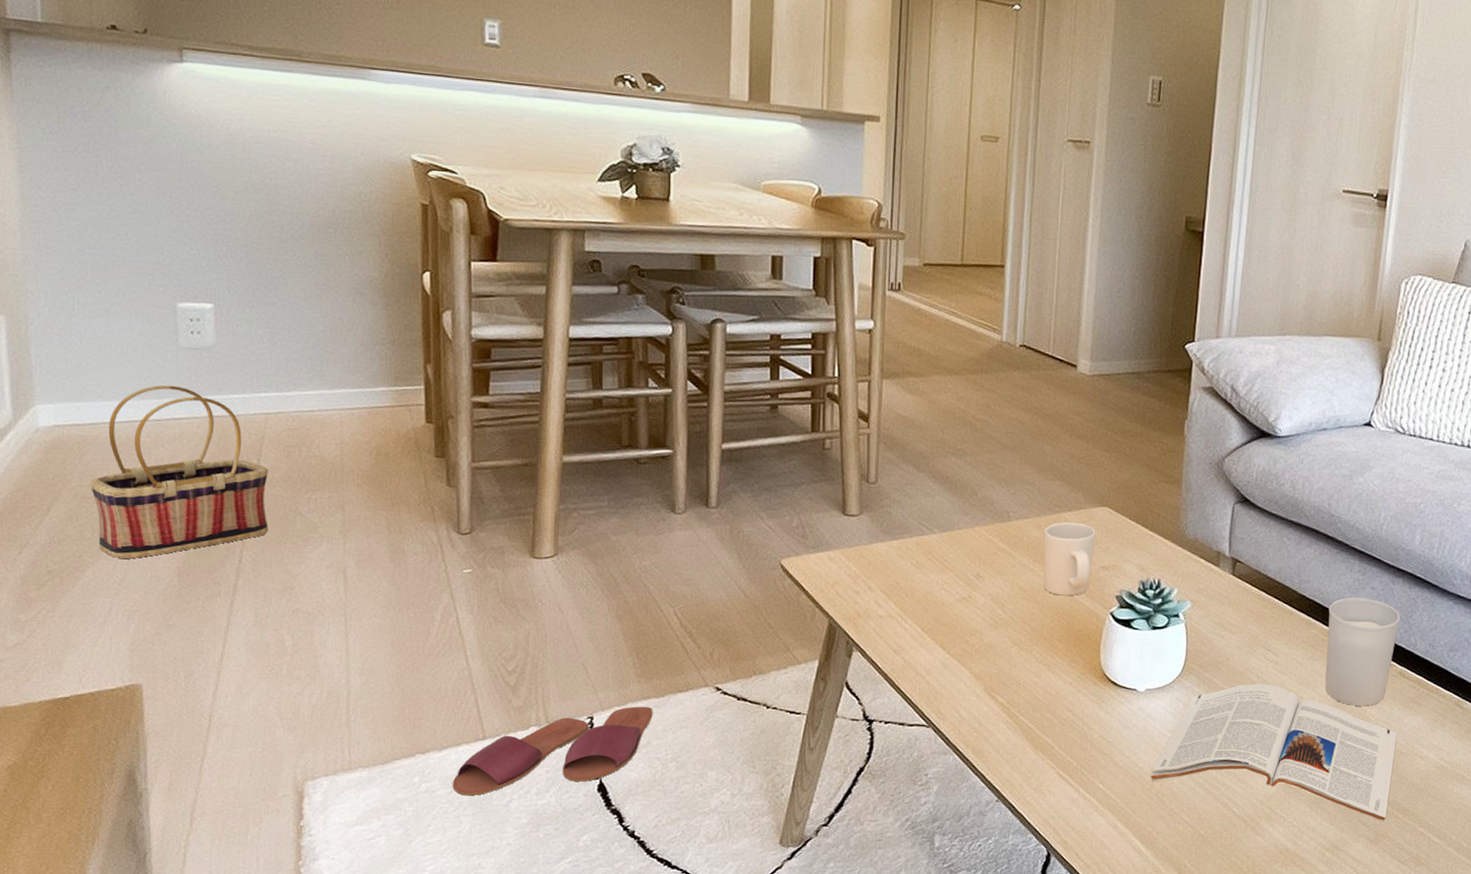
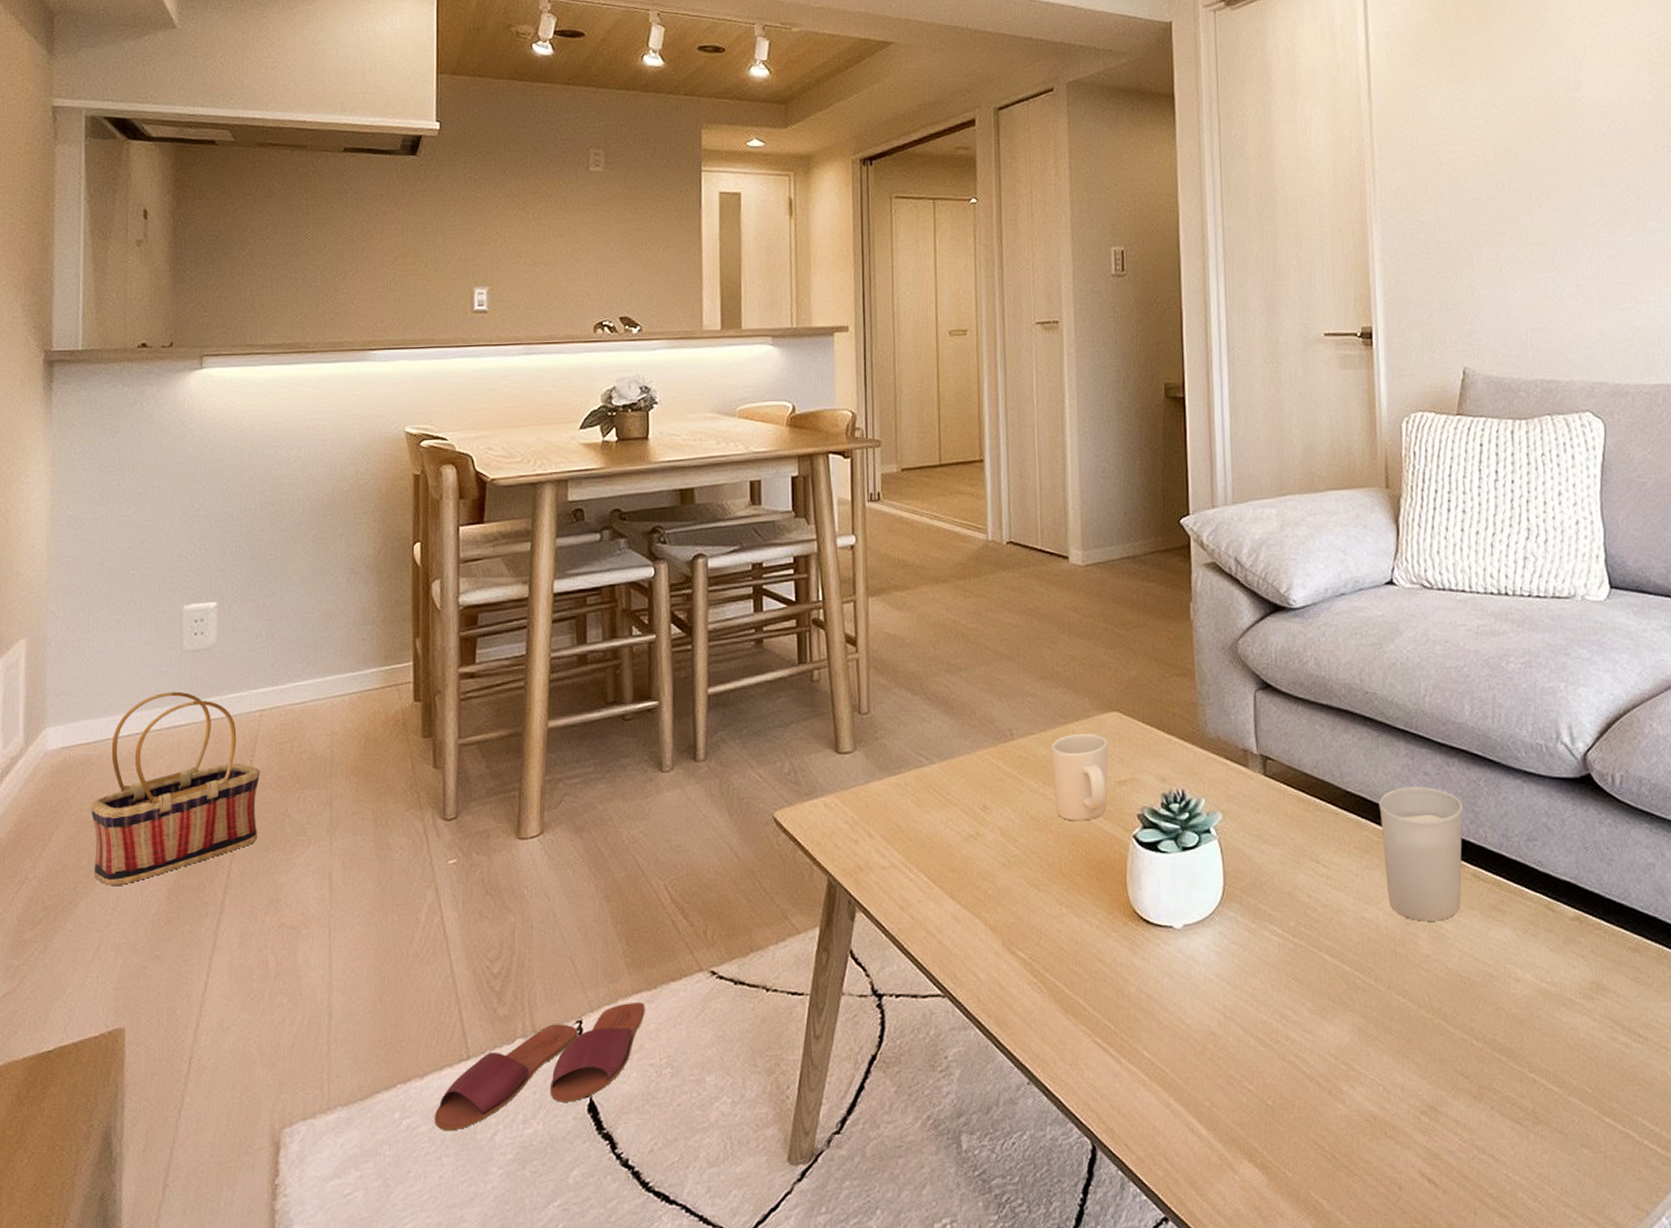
magazine: present [1150,683,1397,822] -> none [1201,905,1487,1069]

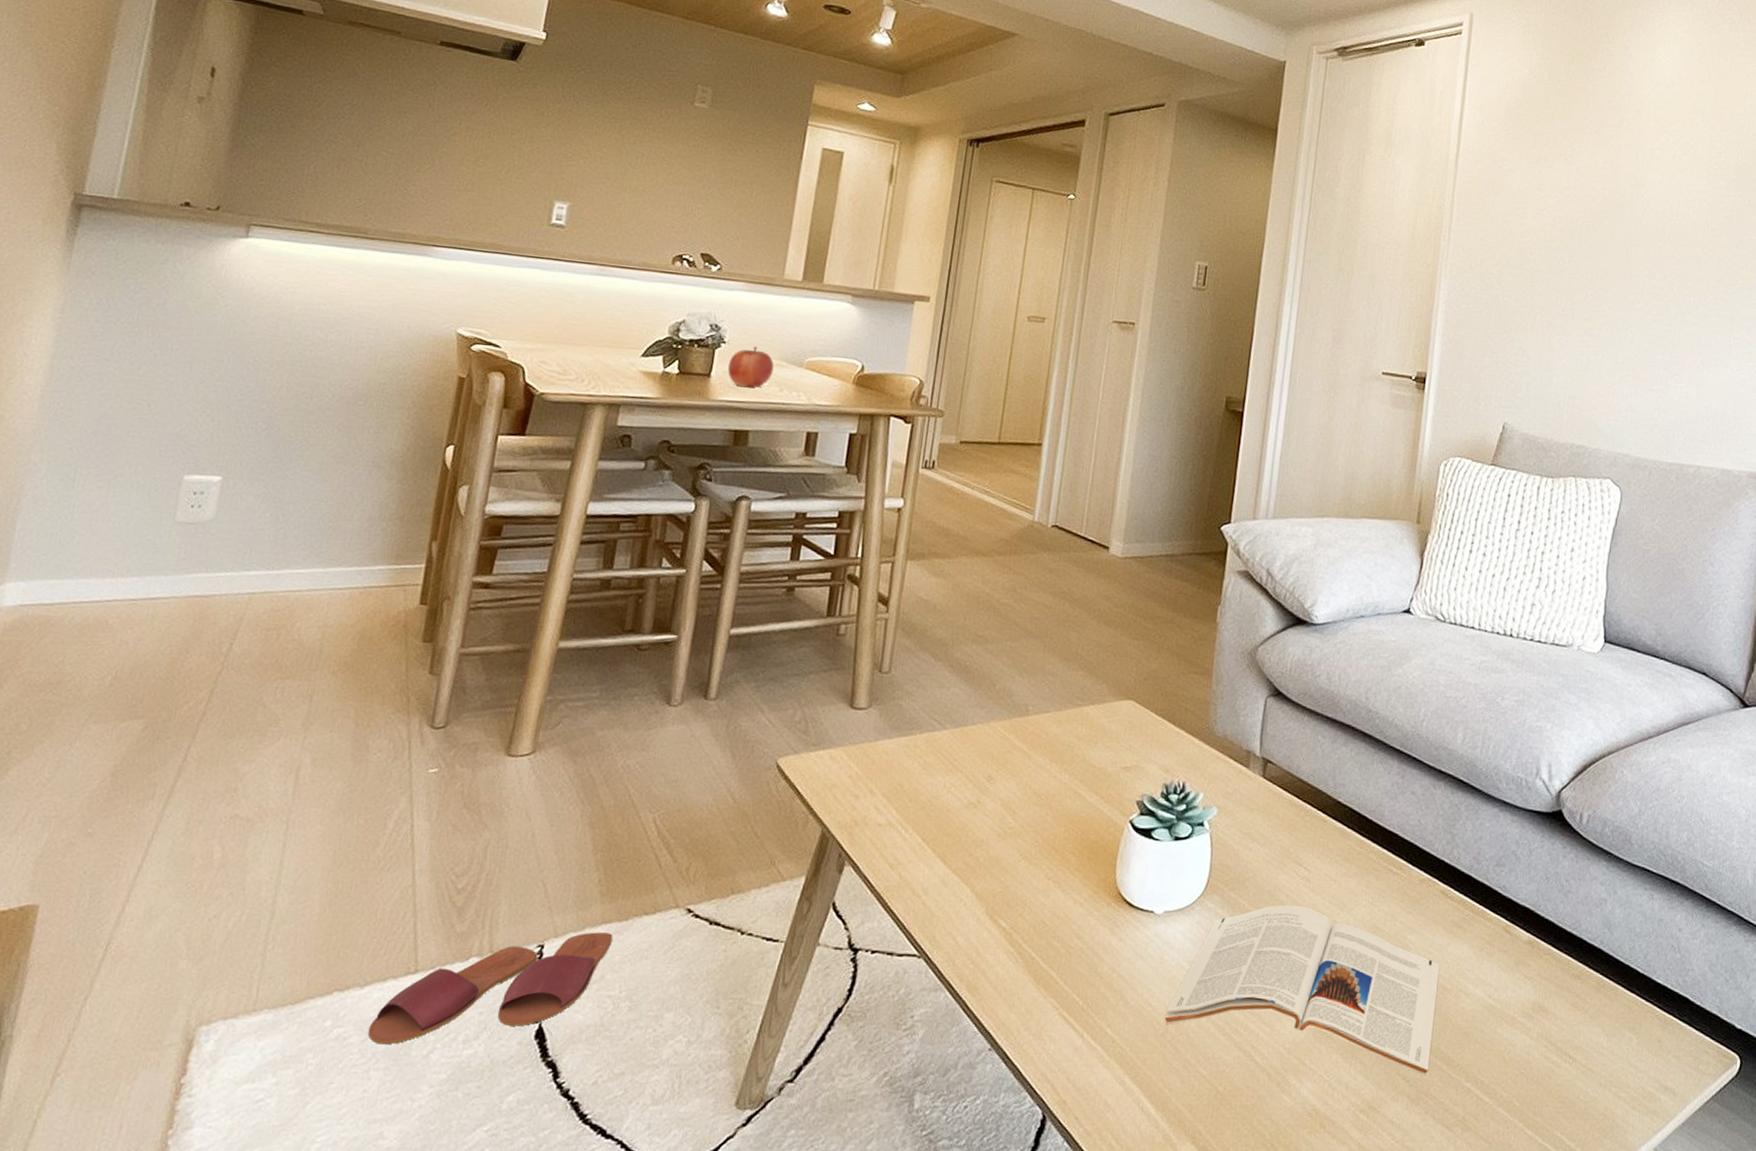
basket: present [90,691,261,885] -> none [32,561,240,756]
fruit: none [663,402,708,445] -> present [727,346,775,388]
mug: present [1052,733,1108,821] -> none [1059,716,1119,802]
magazine: none [1201,905,1487,1069] -> present [1164,904,1440,1075]
candle holder: present [1378,786,1464,922] -> none [1360,803,1443,932]

